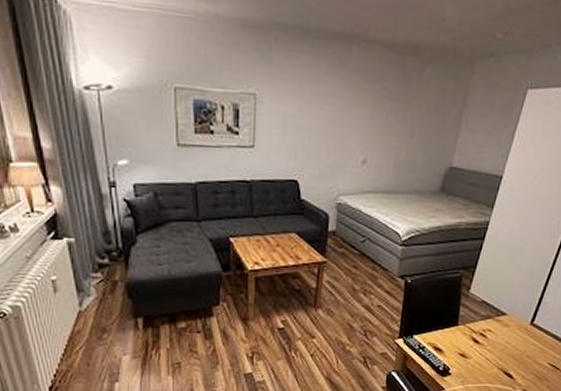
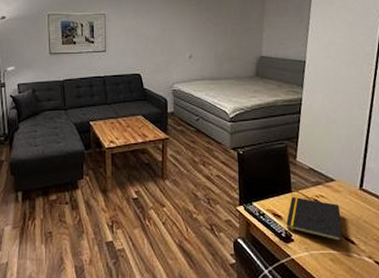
notepad: none [446,330,506,376] -> present [286,196,342,242]

